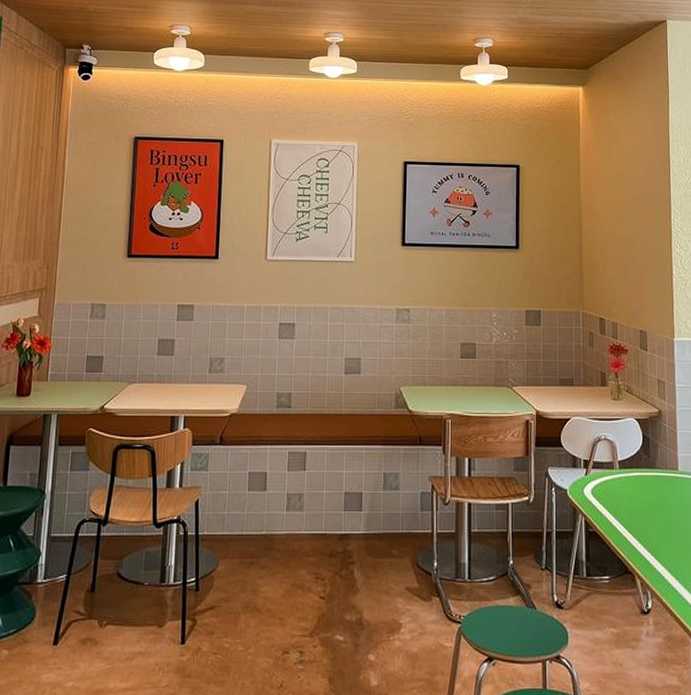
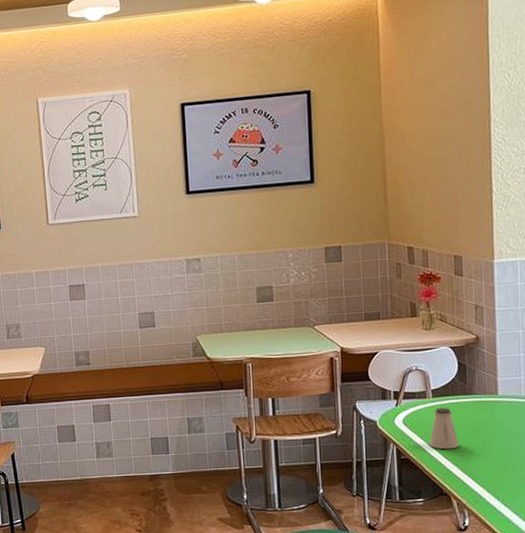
saltshaker: none [615,479,643,524] -> present [429,407,459,450]

